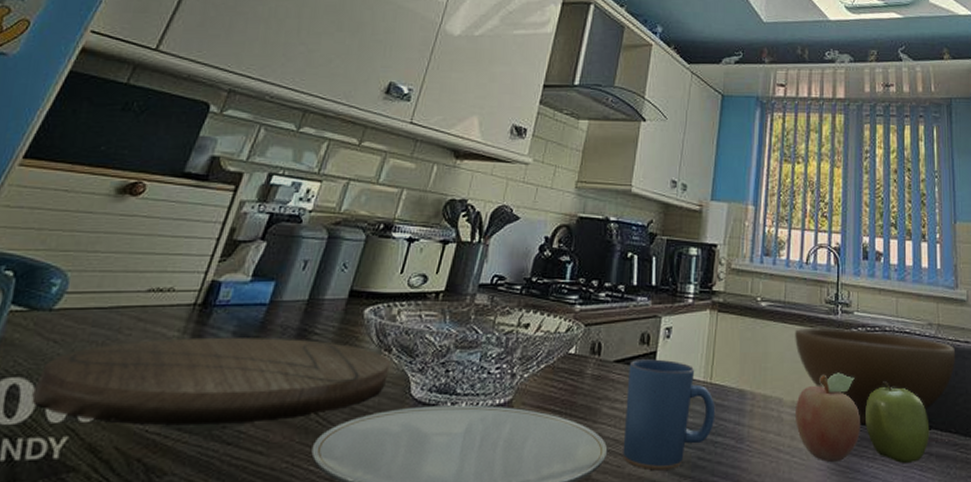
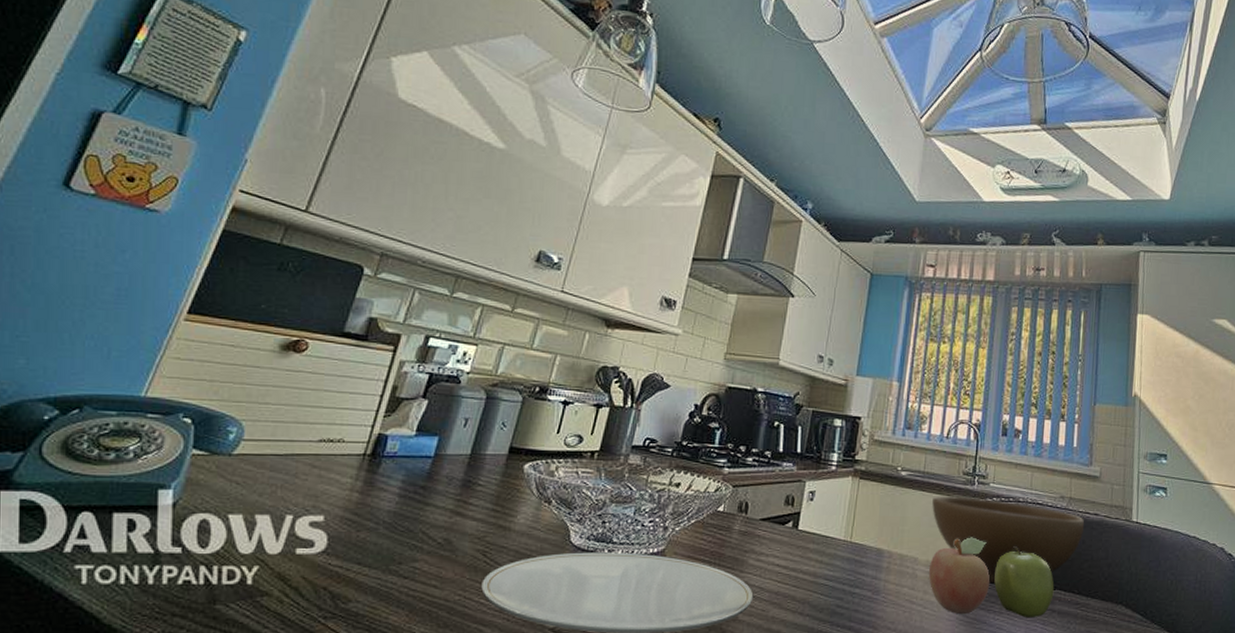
cutting board: present [32,337,390,425] -> none [222,484,550,561]
mug: present [623,359,716,471] -> none [767,519,855,615]

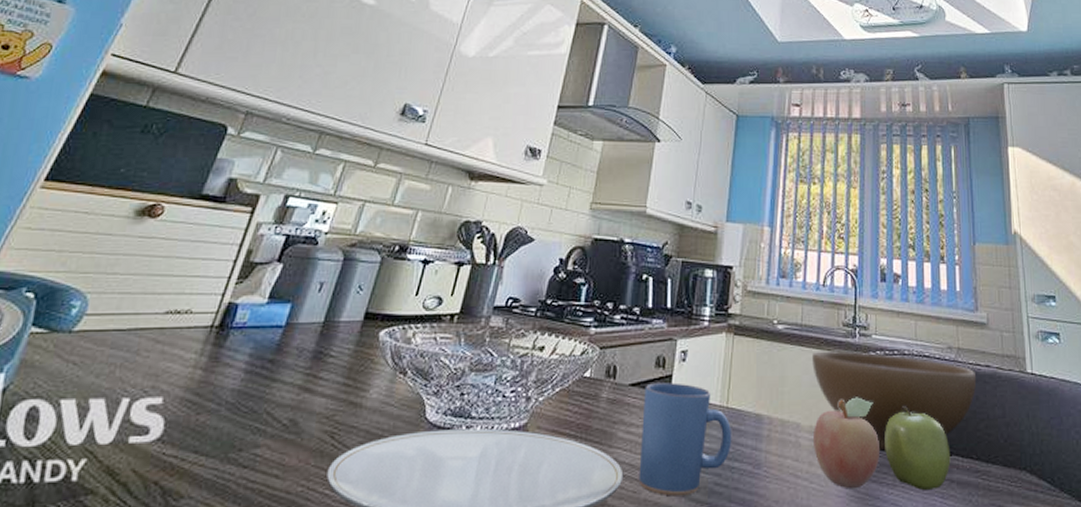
mug: none [767,519,855,615] -> present [638,383,732,497]

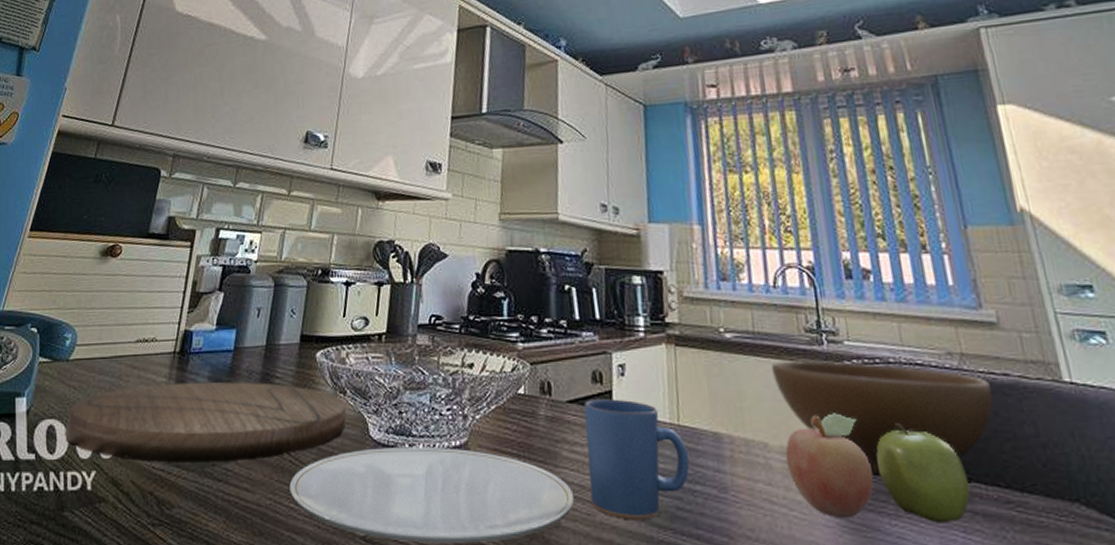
cutting board: none [51,359,405,448] -> present [65,381,347,463]

